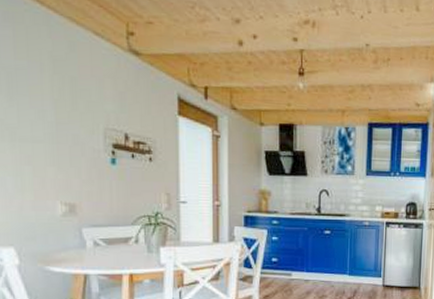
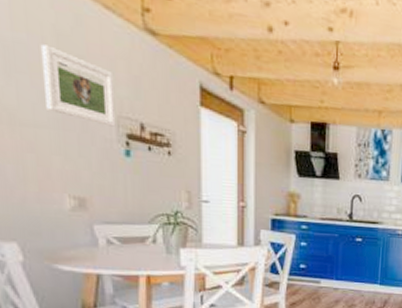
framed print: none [39,69,103,138] -> present [40,44,116,127]

